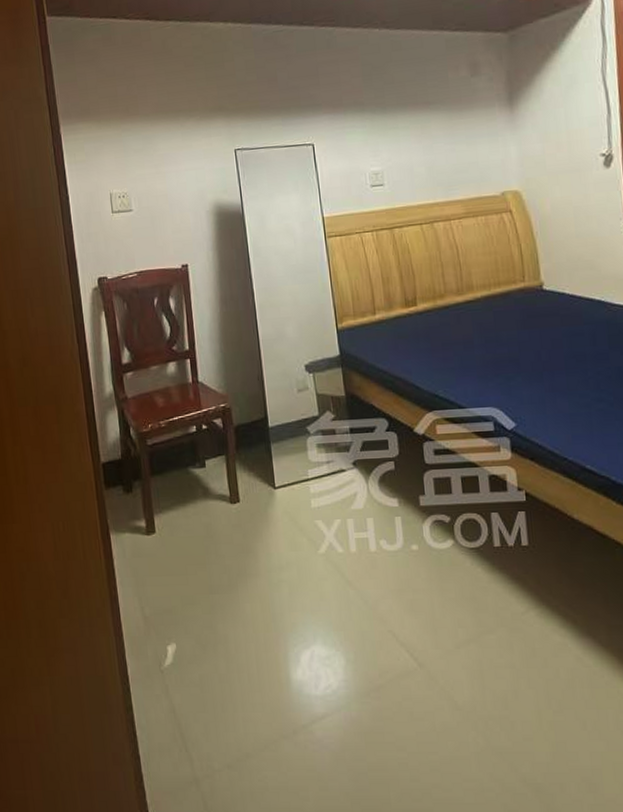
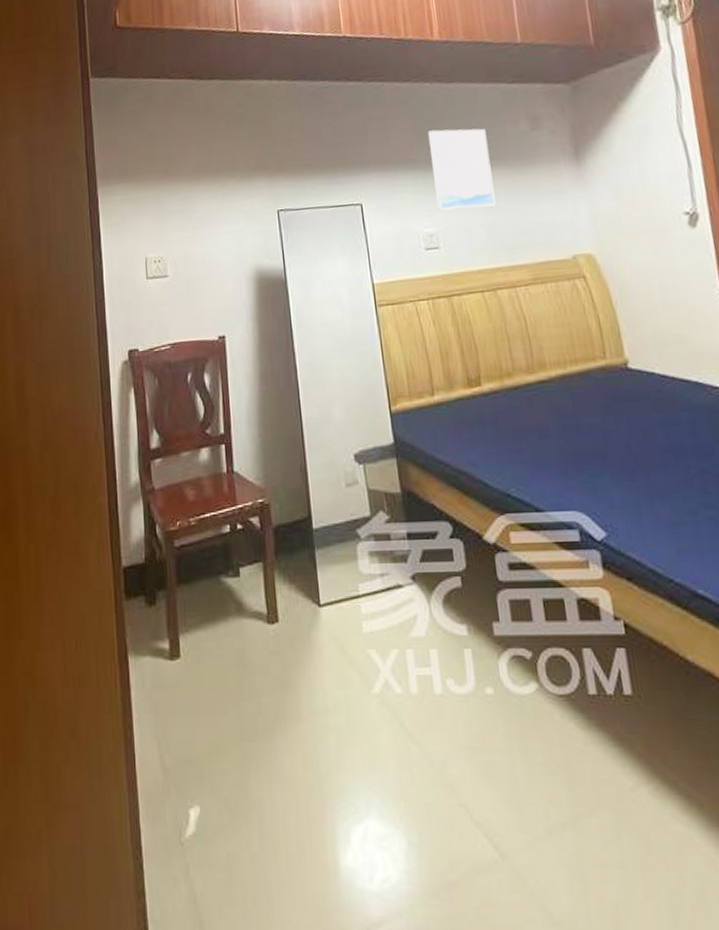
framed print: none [375,74,436,151] -> present [427,128,496,211]

